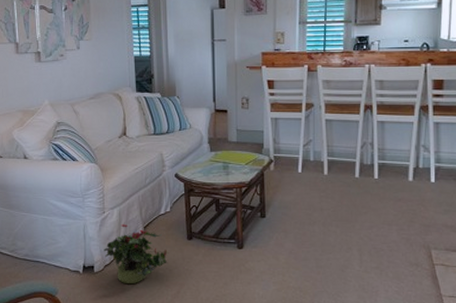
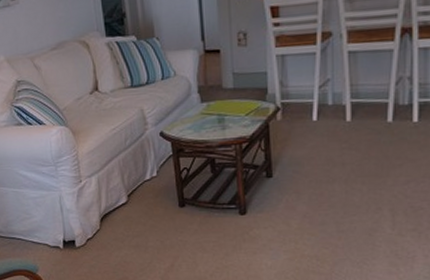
potted plant: present [104,222,169,285] -> none [84,191,159,259]

